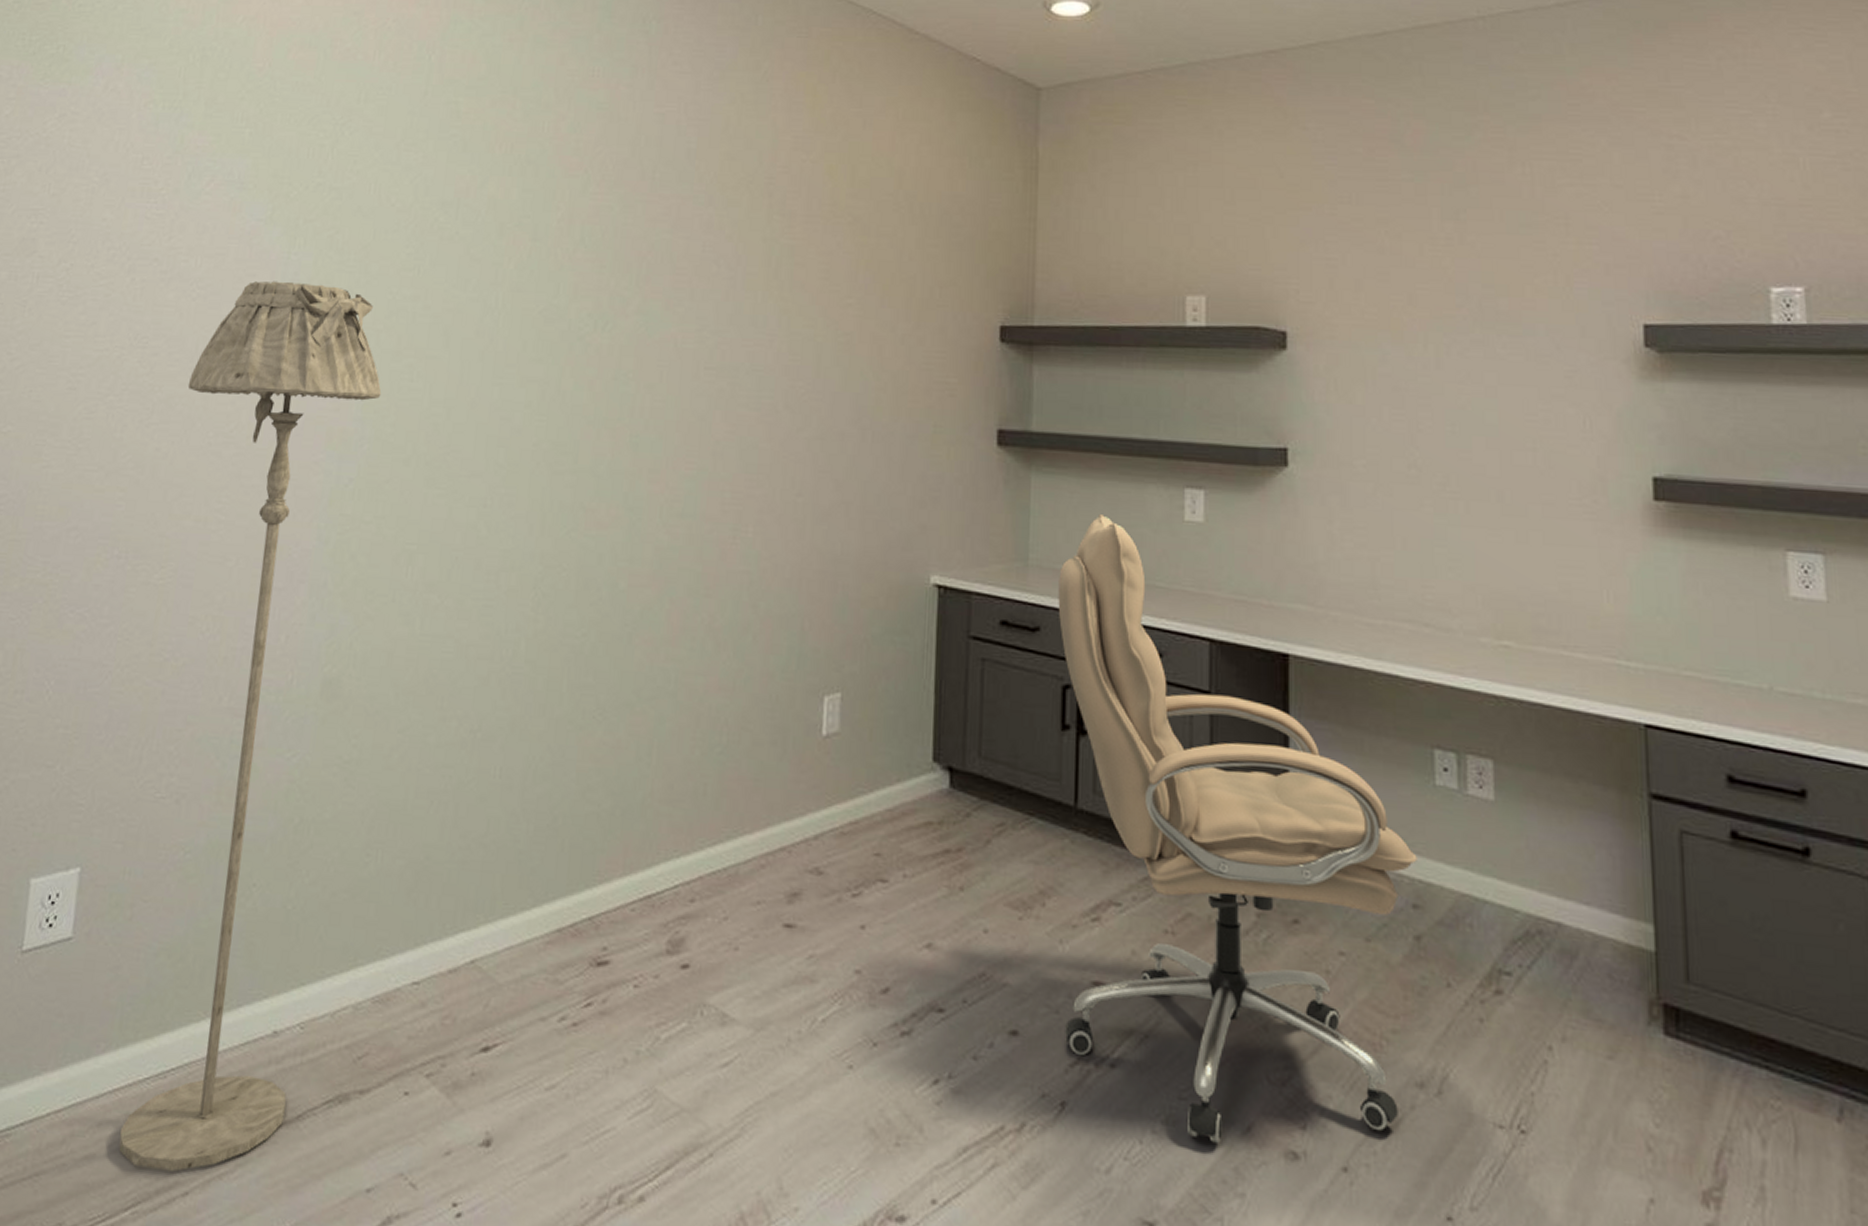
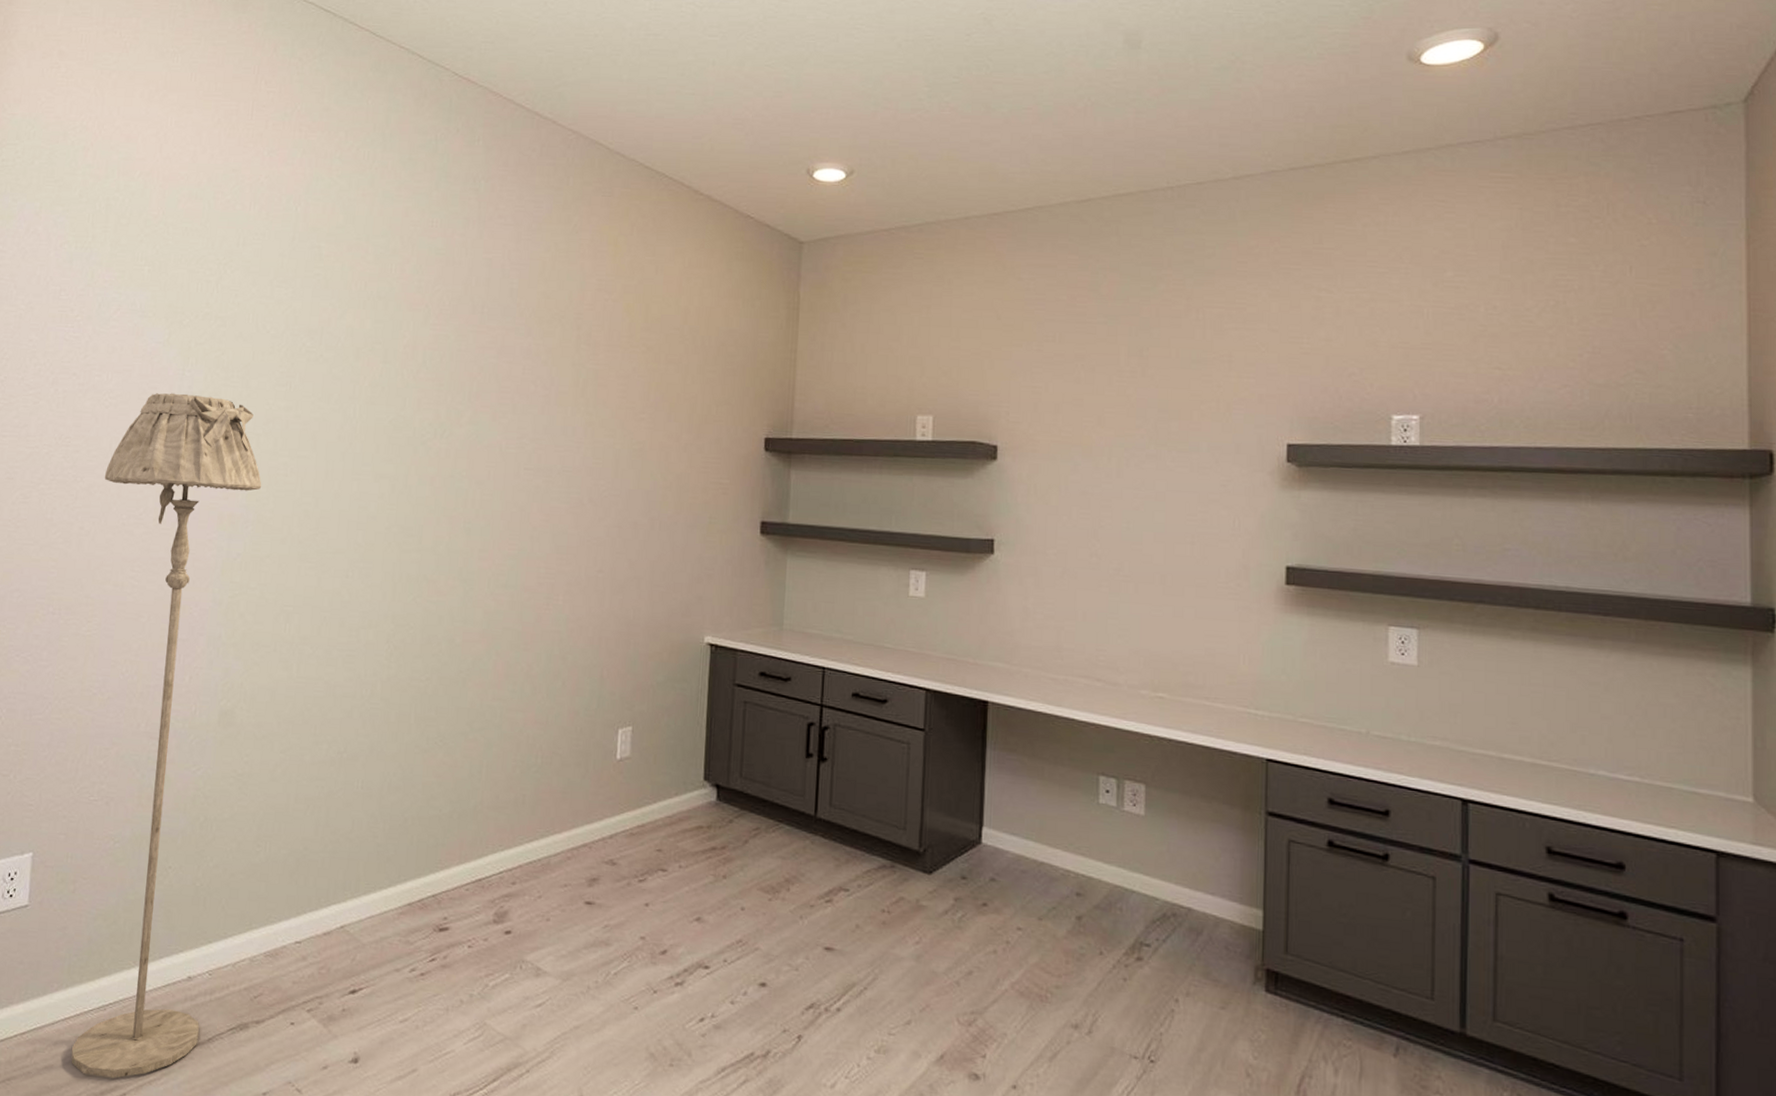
office chair: present [1058,515,1417,1143] -> none [802,590,1082,1067]

